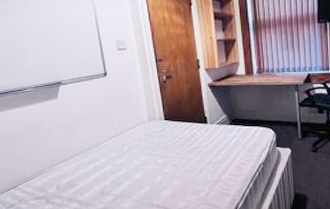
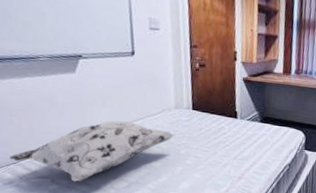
decorative pillow: none [9,138,152,200] -> present [9,120,175,182]

